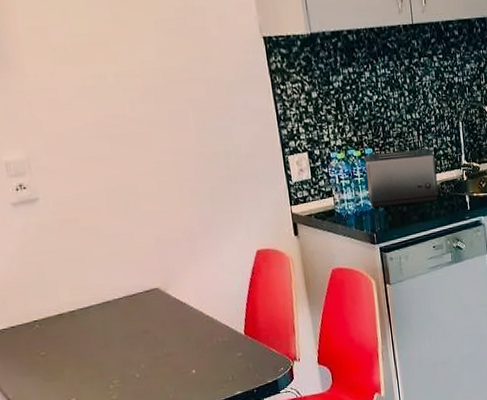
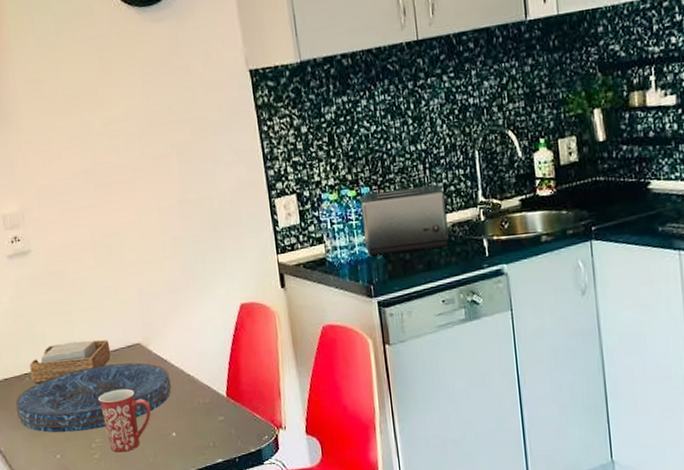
placemat: none [24,306,191,378] -> present [16,363,172,433]
napkin holder: none [40,285,128,329] -> present [30,339,111,383]
mug: none [115,331,171,392] -> present [98,388,152,452]

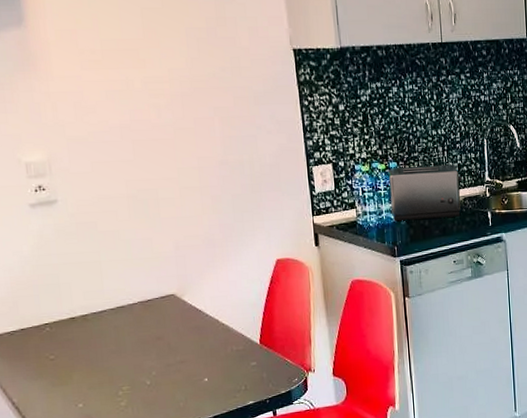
placemat: present [16,363,172,433] -> none [33,313,206,382]
napkin holder: present [30,339,111,383] -> none [51,290,143,332]
mug: present [98,388,152,452] -> none [127,337,184,399]

